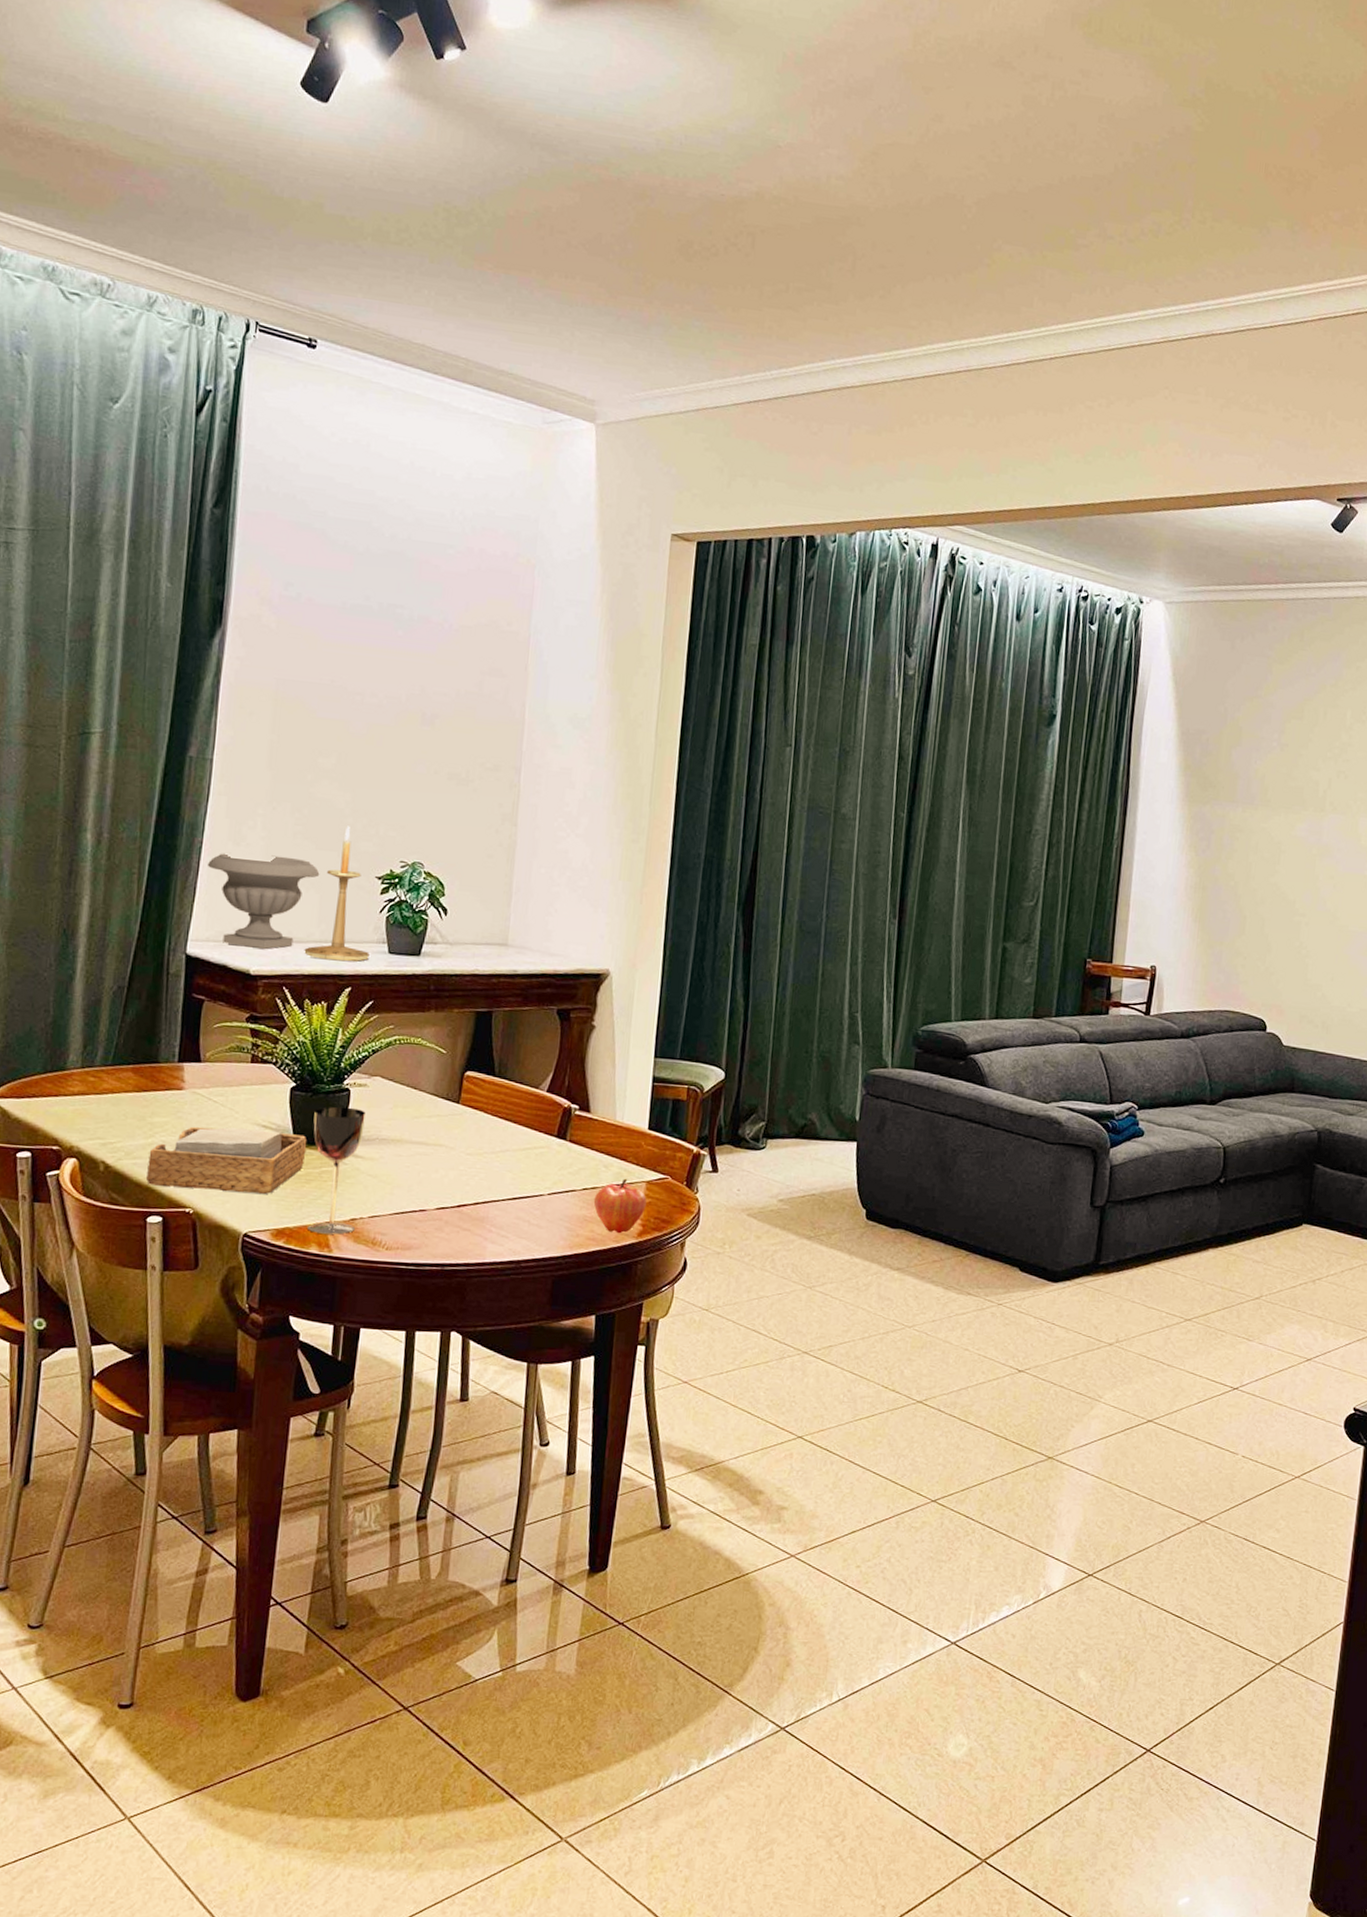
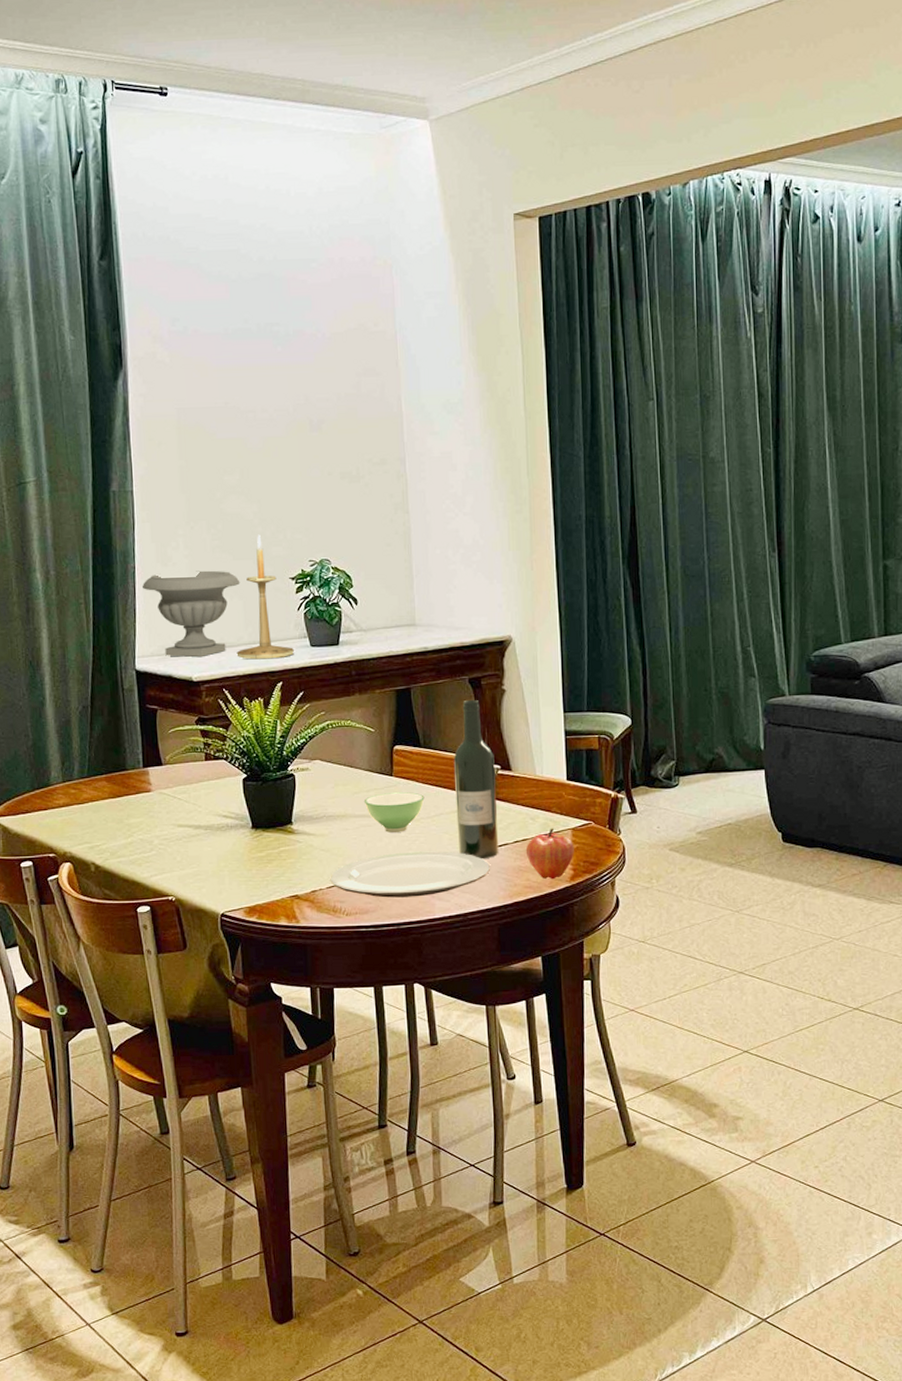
napkin holder: present [146,1126,307,1194] -> none [130,819,265,879]
wineglass: present [308,1106,366,1235] -> none [266,790,317,907]
plate: none [373,1187,553,1238] -> present [330,851,490,898]
bowl: none [423,1121,491,1165] -> present [364,792,425,833]
wine bottle: none [520,1032,574,1204] -> present [454,700,499,859]

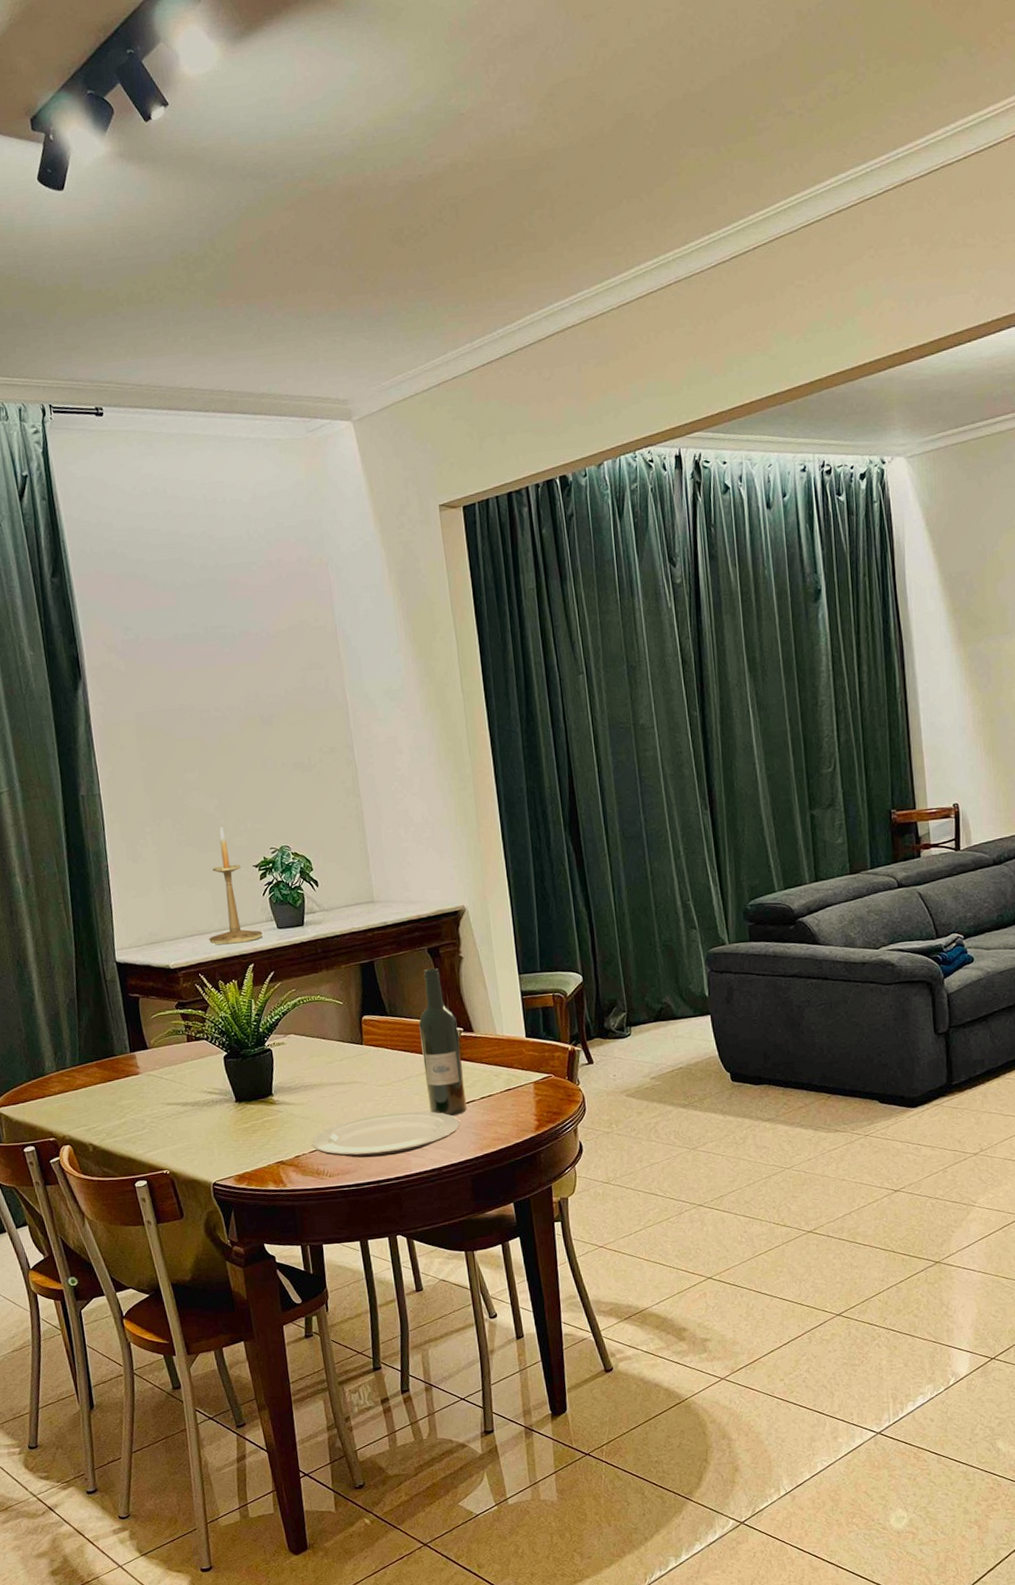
decorative bowl: present [143,570,240,658] -> none [116,863,207,947]
bowl: present [364,792,425,833] -> none [338,1058,394,1097]
fruit: present [525,828,574,880] -> none [492,1083,538,1131]

